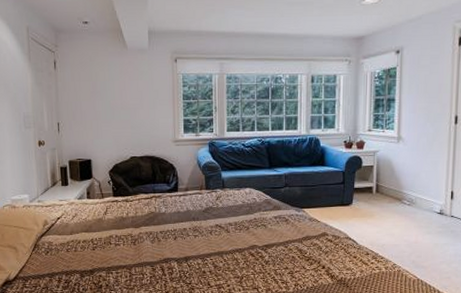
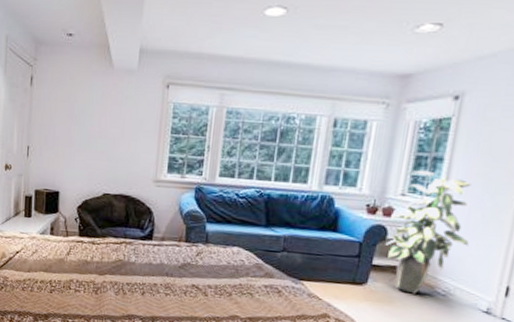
indoor plant: none [362,109,421,207] -> present [385,169,471,294]

